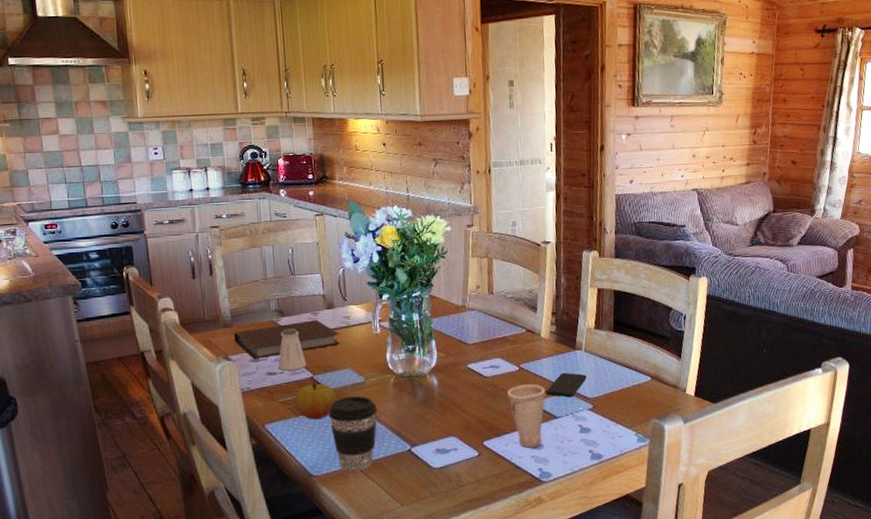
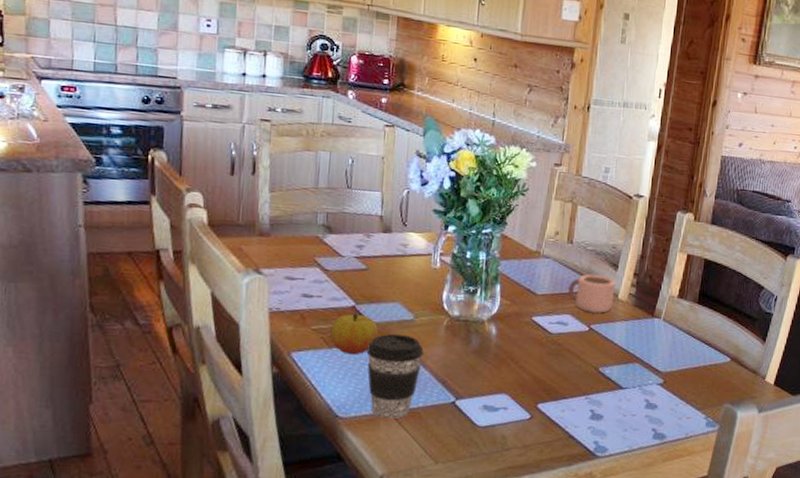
notebook: present [234,320,340,359] -> none [270,242,393,277]
saltshaker: present [278,328,306,371] -> none [317,248,350,296]
mug: none [495,318,537,354] -> present [568,274,616,313]
cup: present [506,384,546,448] -> none [571,347,615,418]
smartphone: present [546,372,587,398] -> none [614,340,661,368]

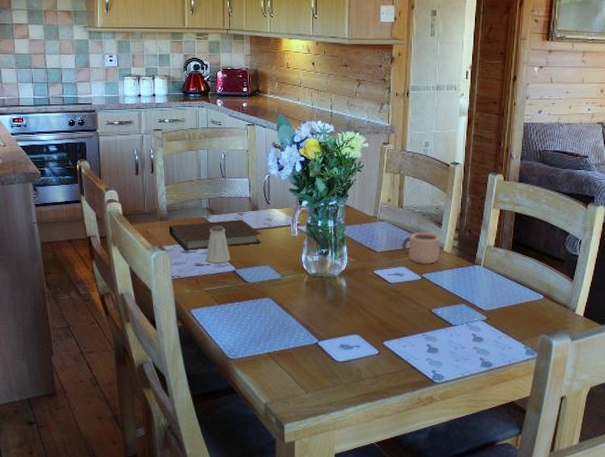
notebook: none [270,242,393,277] -> present [169,220,261,250]
saltshaker: none [317,248,350,296] -> present [206,226,230,263]
apple: present [329,313,378,355] -> none [218,276,254,309]
coffee cup: present [366,333,424,420] -> none [247,290,290,359]

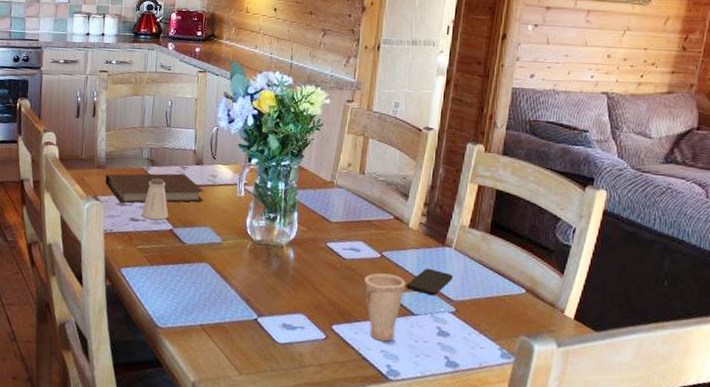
mug: present [402,232,441,264] -> none [360,203,407,241]
cup: none [408,293,444,351] -> present [363,273,406,342]
smartphone: none [444,285,483,308] -> present [406,268,453,296]

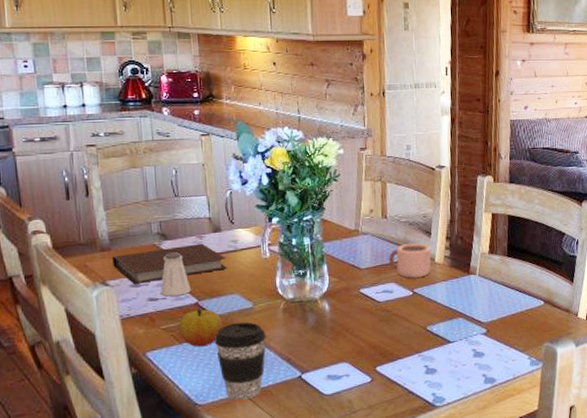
apple: none [151,236,191,272] -> present [178,309,222,347]
coffee cup: none [181,254,230,332] -> present [214,322,266,401]
mug: none [360,203,407,241] -> present [389,243,431,278]
cup: present [363,273,406,342] -> none [400,308,440,373]
smartphone: present [406,268,453,296] -> none [440,297,481,322]

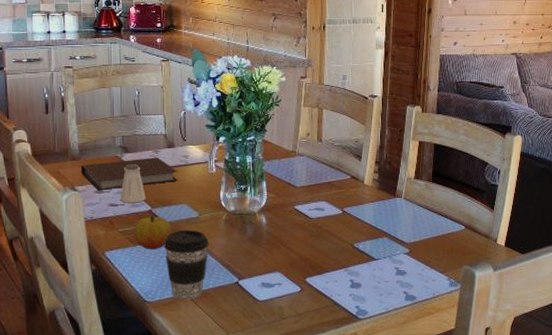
mug: present [389,243,431,278] -> none [322,165,361,198]

